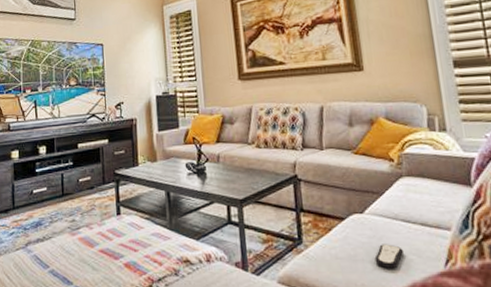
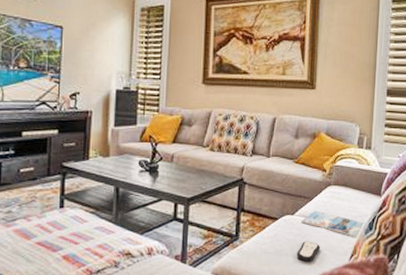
magazine: none [373,207,459,238] -> present [300,210,366,237]

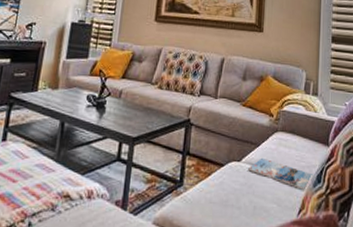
remote control: present [296,241,321,262] -> none [242,191,268,216]

